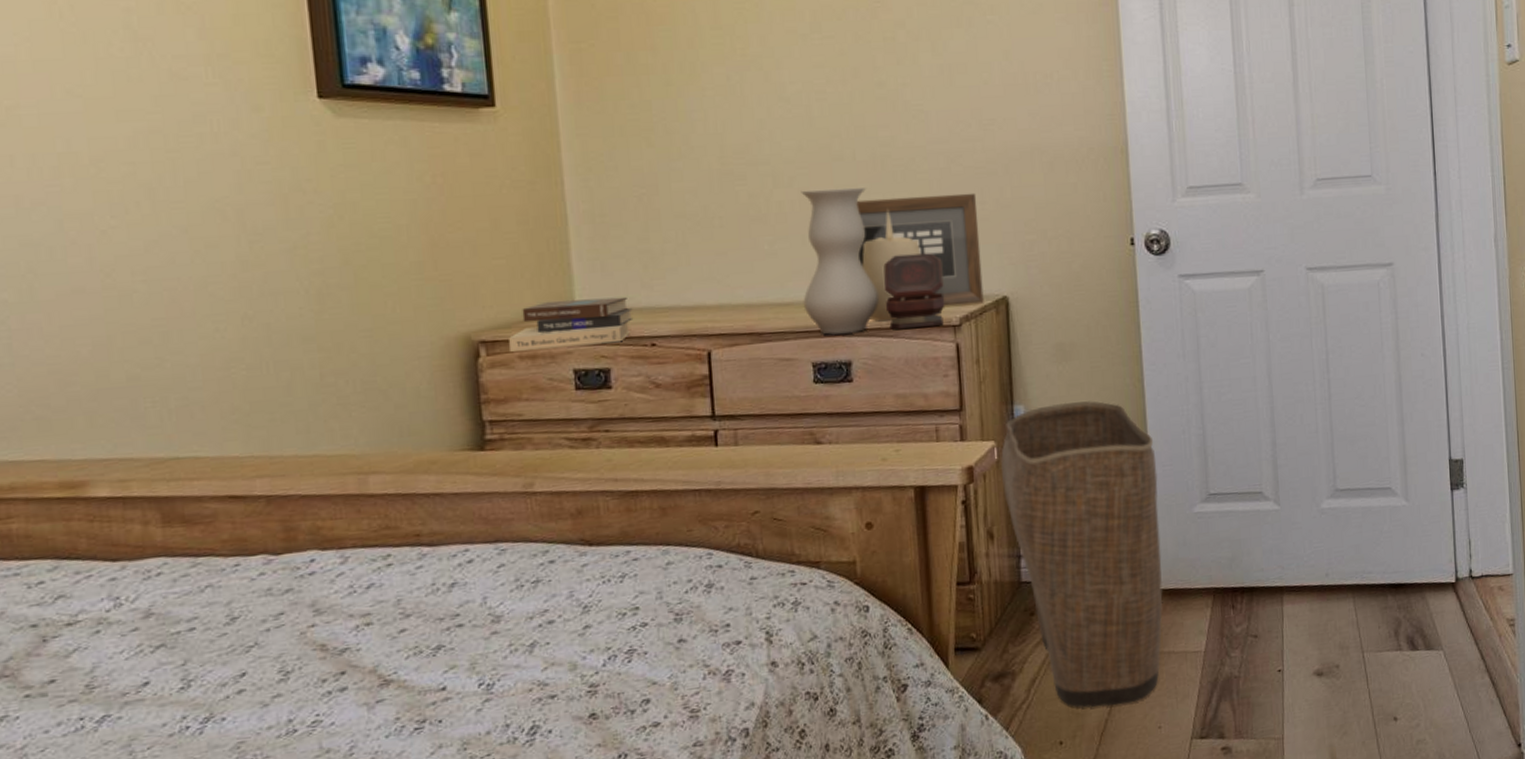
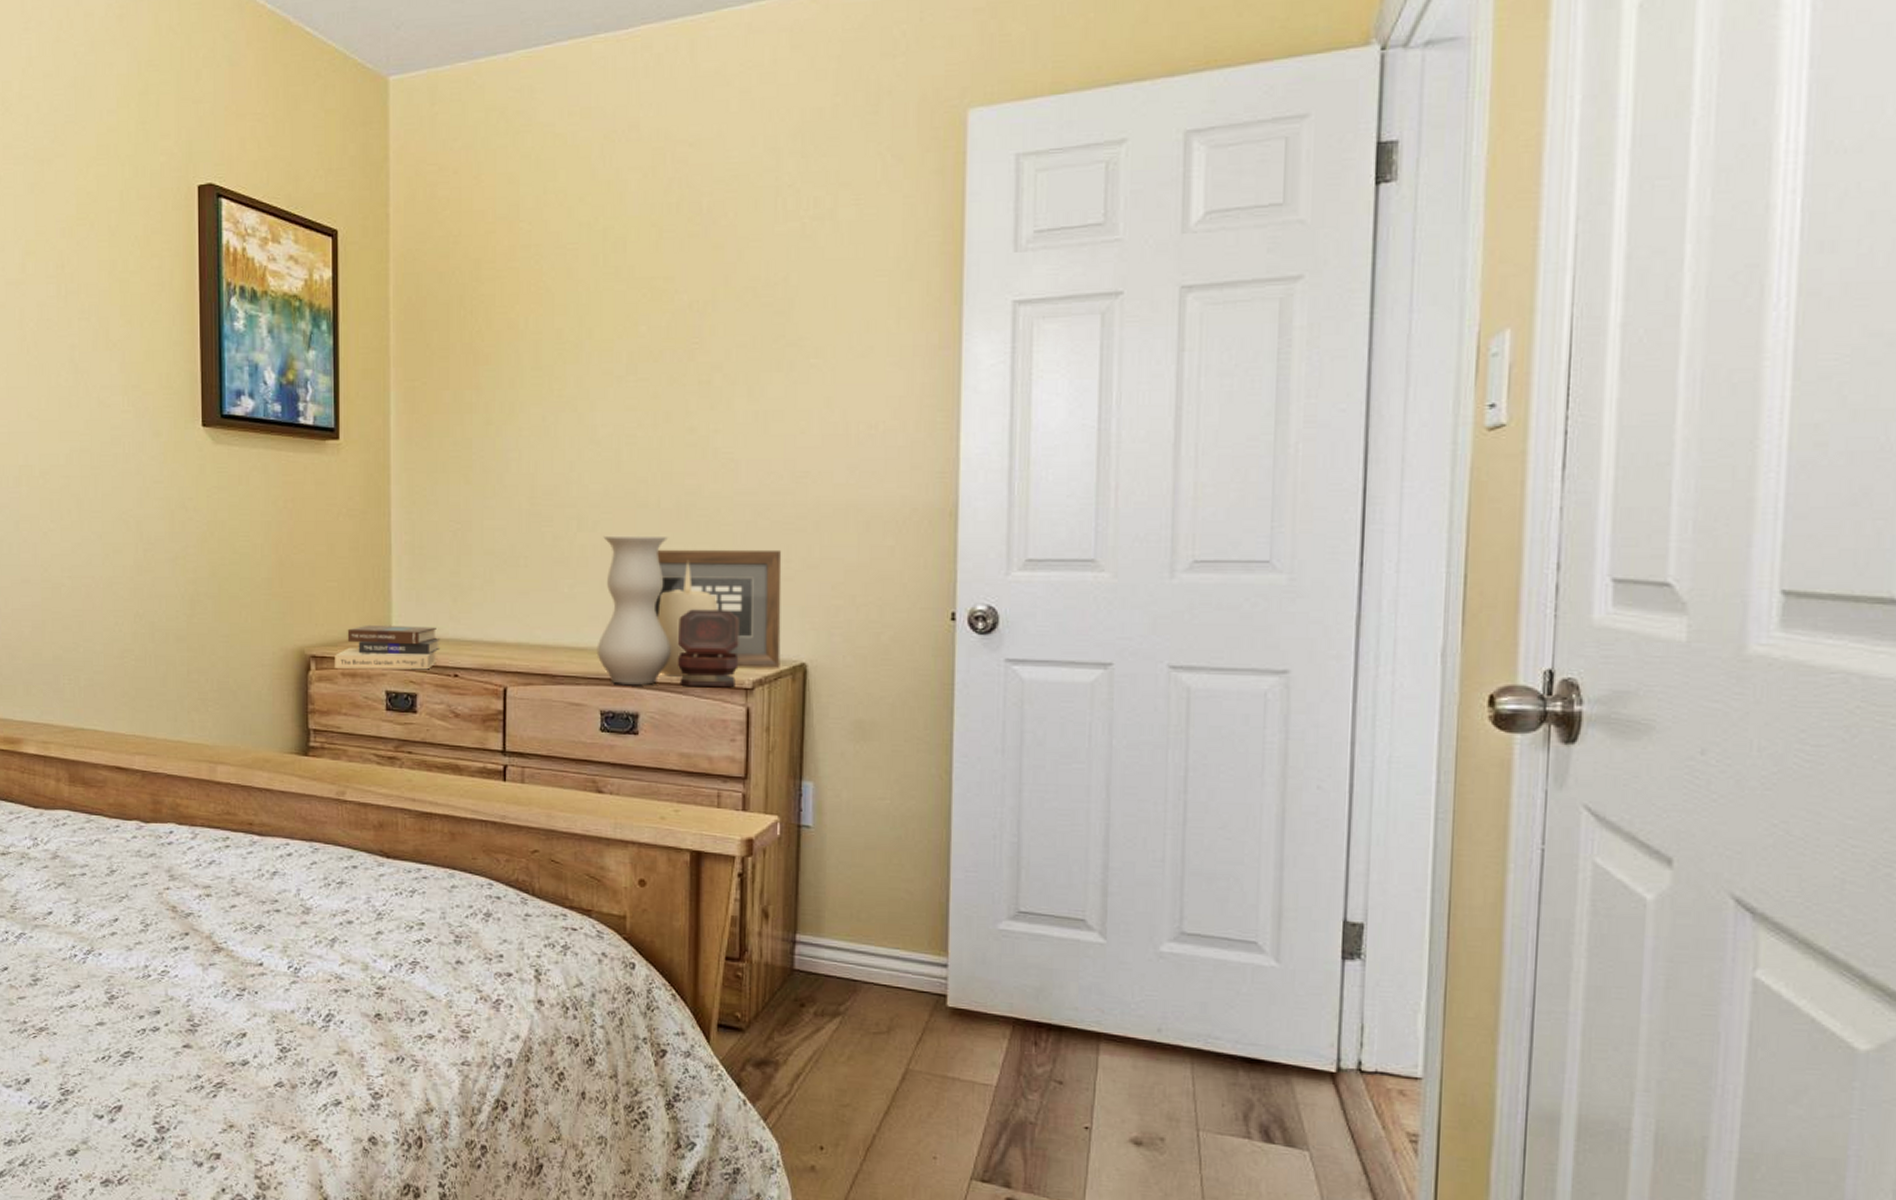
laundry basket: present [1001,401,1163,708] -> none [782,785,959,1124]

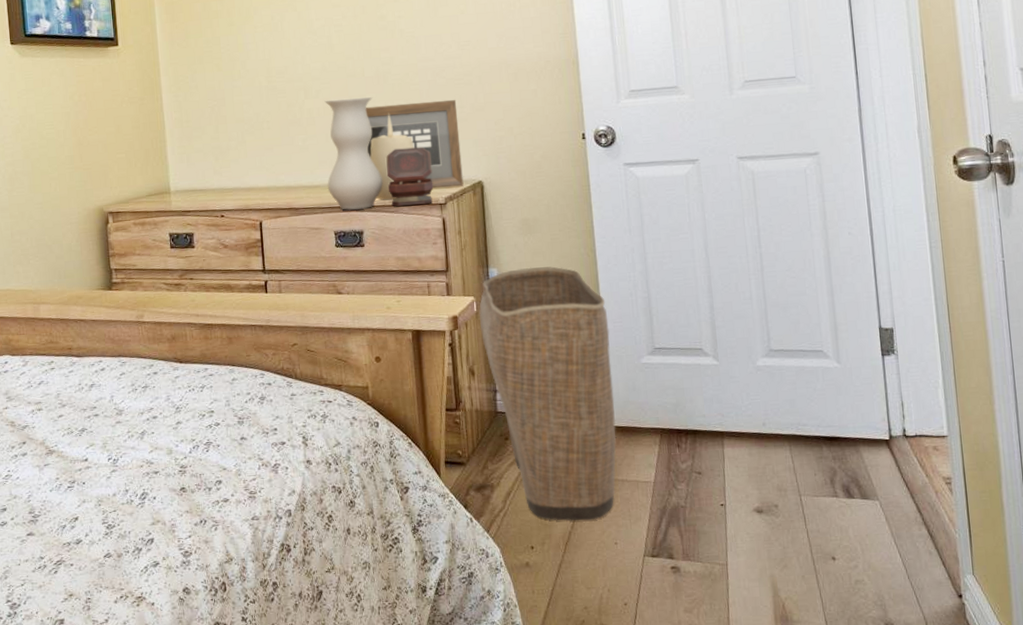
books: present [335,624,441,670] -> none [127,180,209,221]
laundry basket: none [782,785,959,1124] -> present [479,266,617,521]

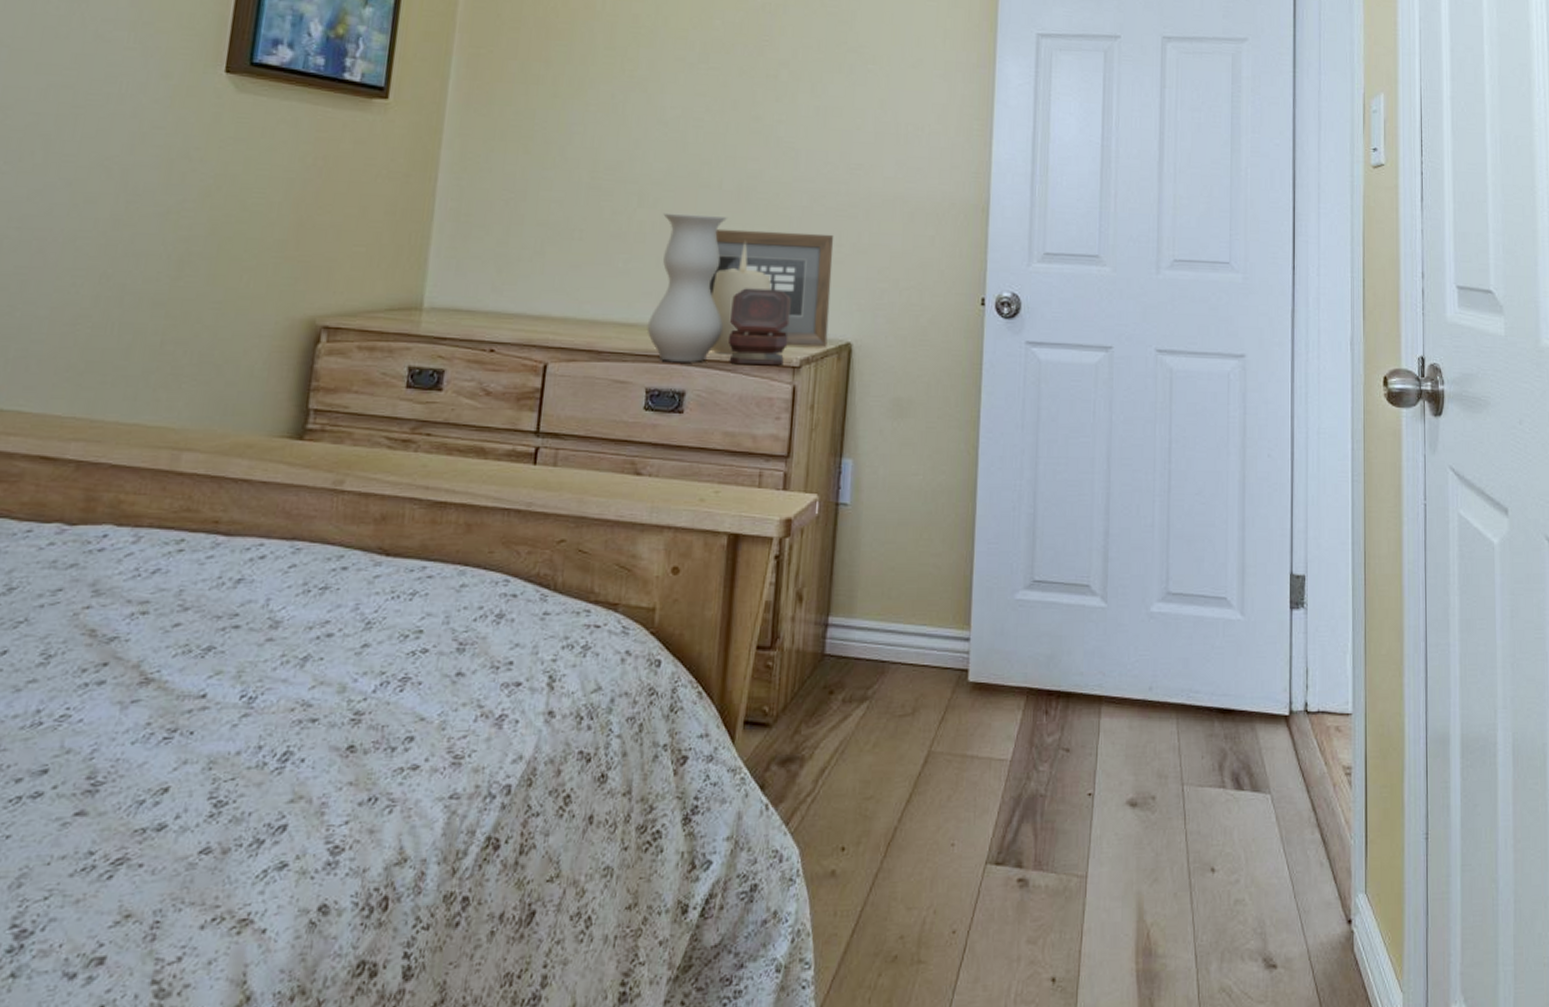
laundry basket: present [479,266,617,521] -> none [819,461,982,812]

